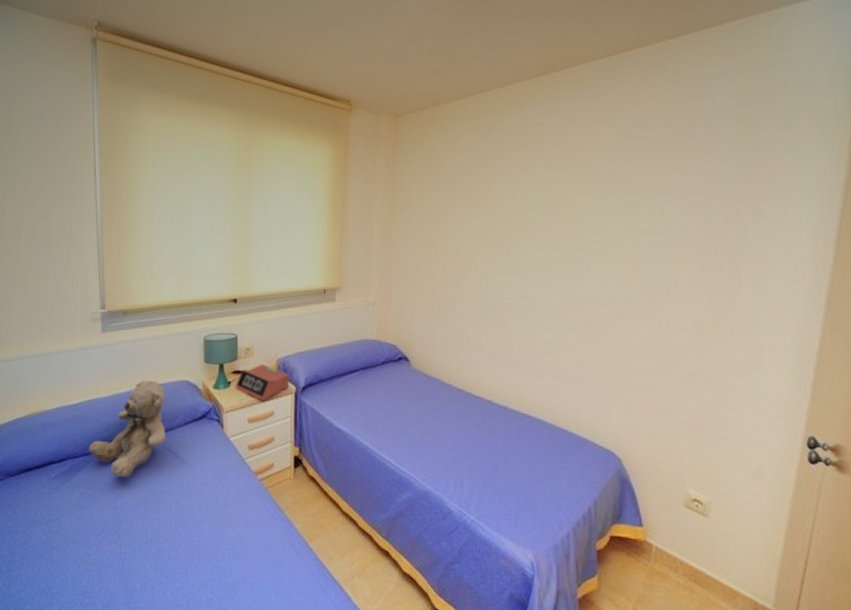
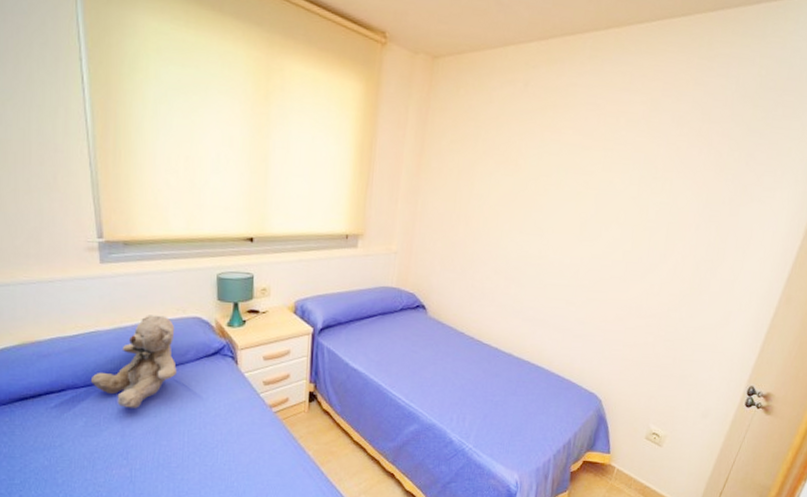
alarm clock: present [236,364,289,402] -> none [251,304,307,341]

